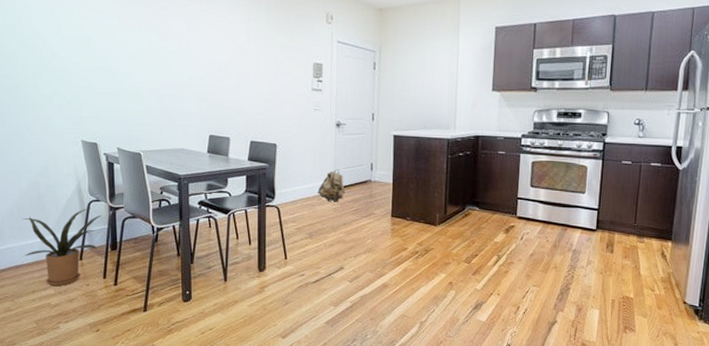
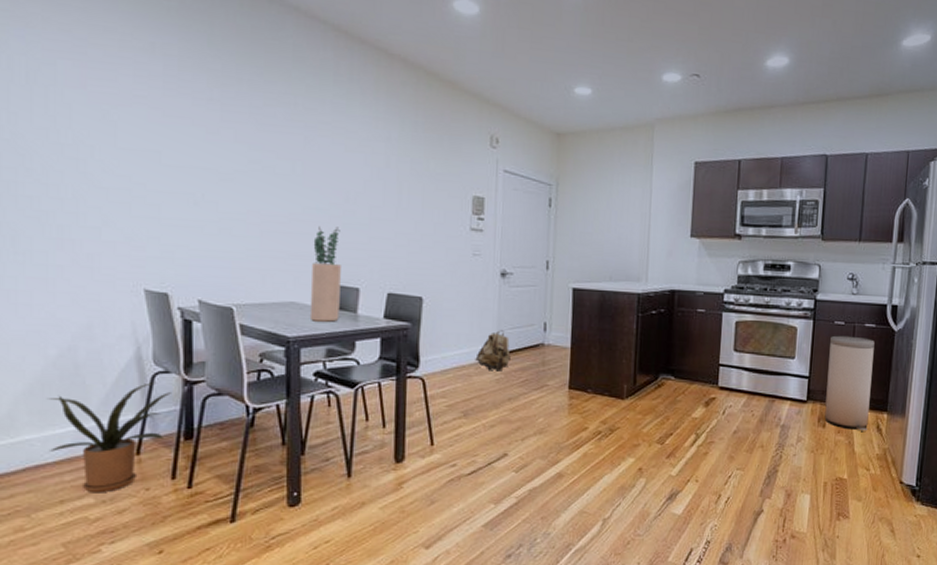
vase: none [194,90,216,164] -> present [309,225,341,322]
pedal bin: none [612,173,660,257] -> present [824,335,875,431]

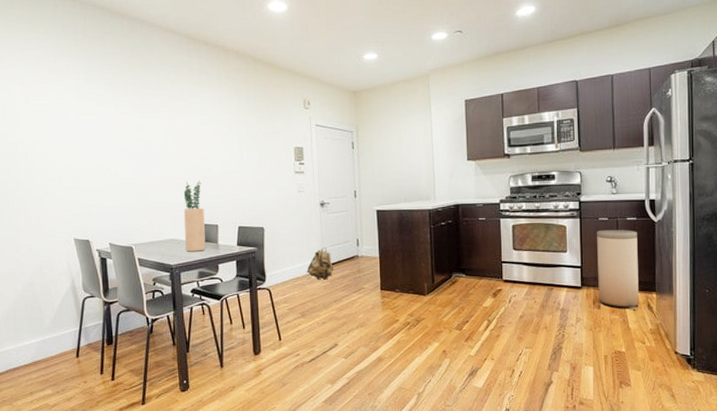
house plant: present [48,382,171,493] -> none [19,305,96,387]

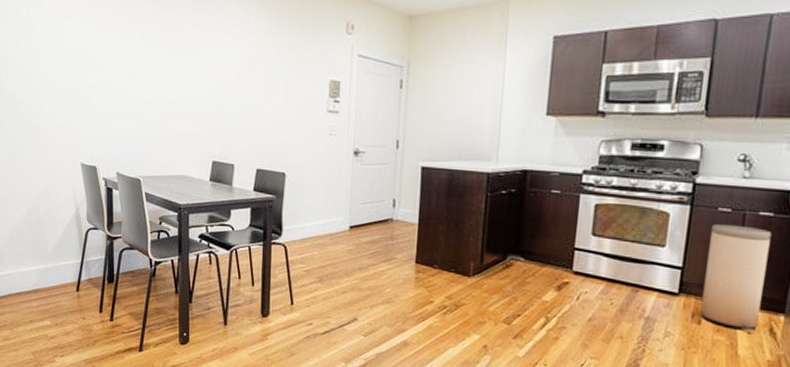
vase: present [183,180,206,252] -> none [196,110,220,193]
backpack: present [307,247,333,280] -> none [330,205,362,243]

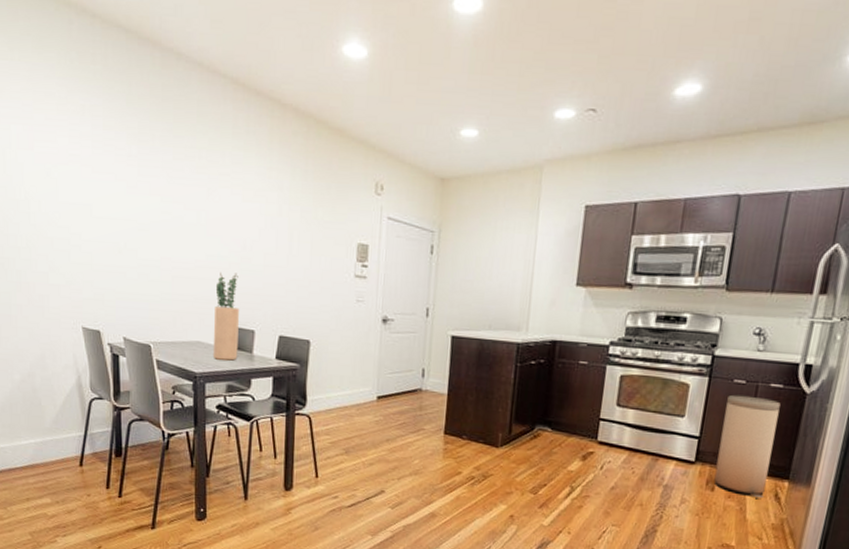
vase: none [196,110,220,193] -> present [212,272,239,361]

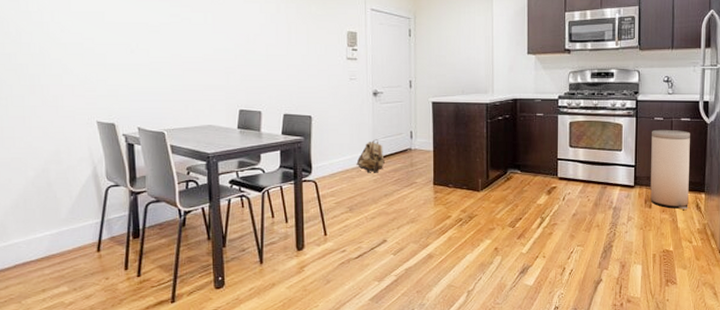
vase: present [212,272,239,361] -> none [223,63,247,140]
backpack: none [357,374,390,414] -> present [356,139,385,173]

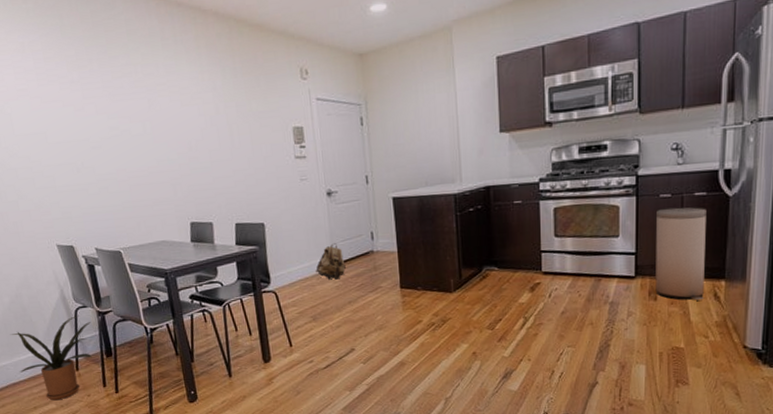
house plant: none [30,194,121,283] -> present [11,316,92,401]

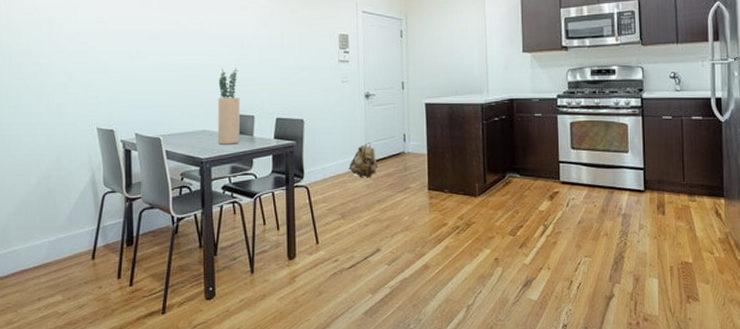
house plant: present [11,316,92,401] -> none [30,201,117,292]
vase: none [170,172,201,254] -> present [217,68,240,145]
pedal bin: present [655,207,707,301] -> none [660,128,707,217]

